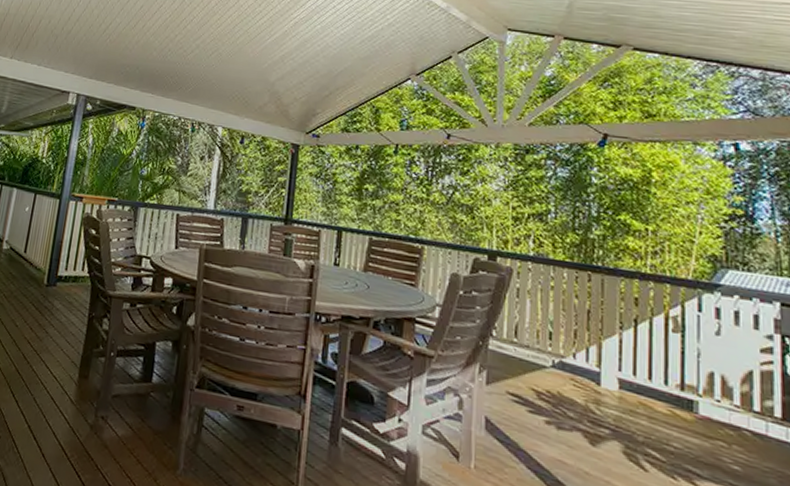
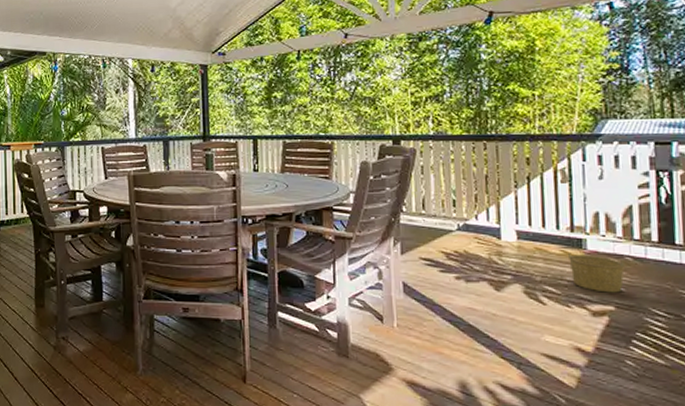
basket: none [677,414,743,472] -> present [568,253,626,293]

